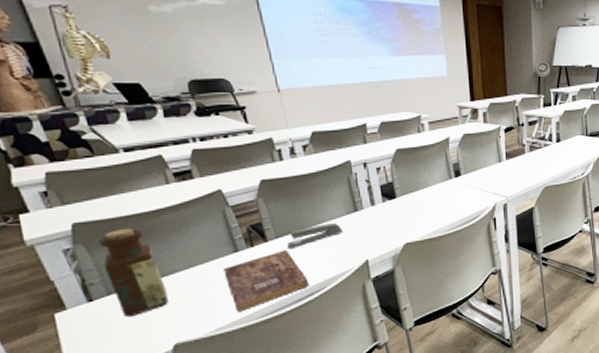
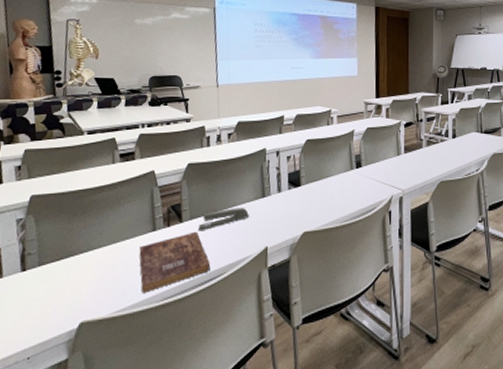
bottle: present [99,228,168,317] -> none [43,202,88,290]

